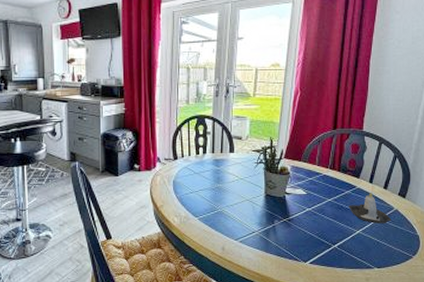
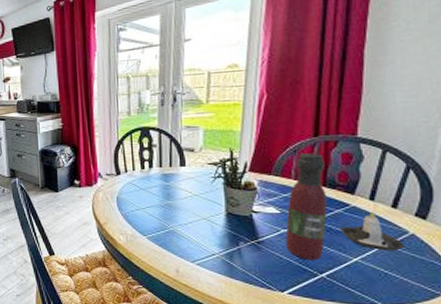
wine bottle: none [309,143,340,234] -> present [285,153,327,261]

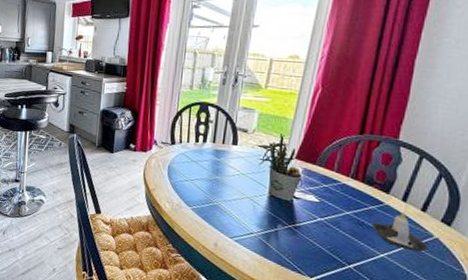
wine bottle: present [285,153,327,261] -> none [320,148,366,252]

